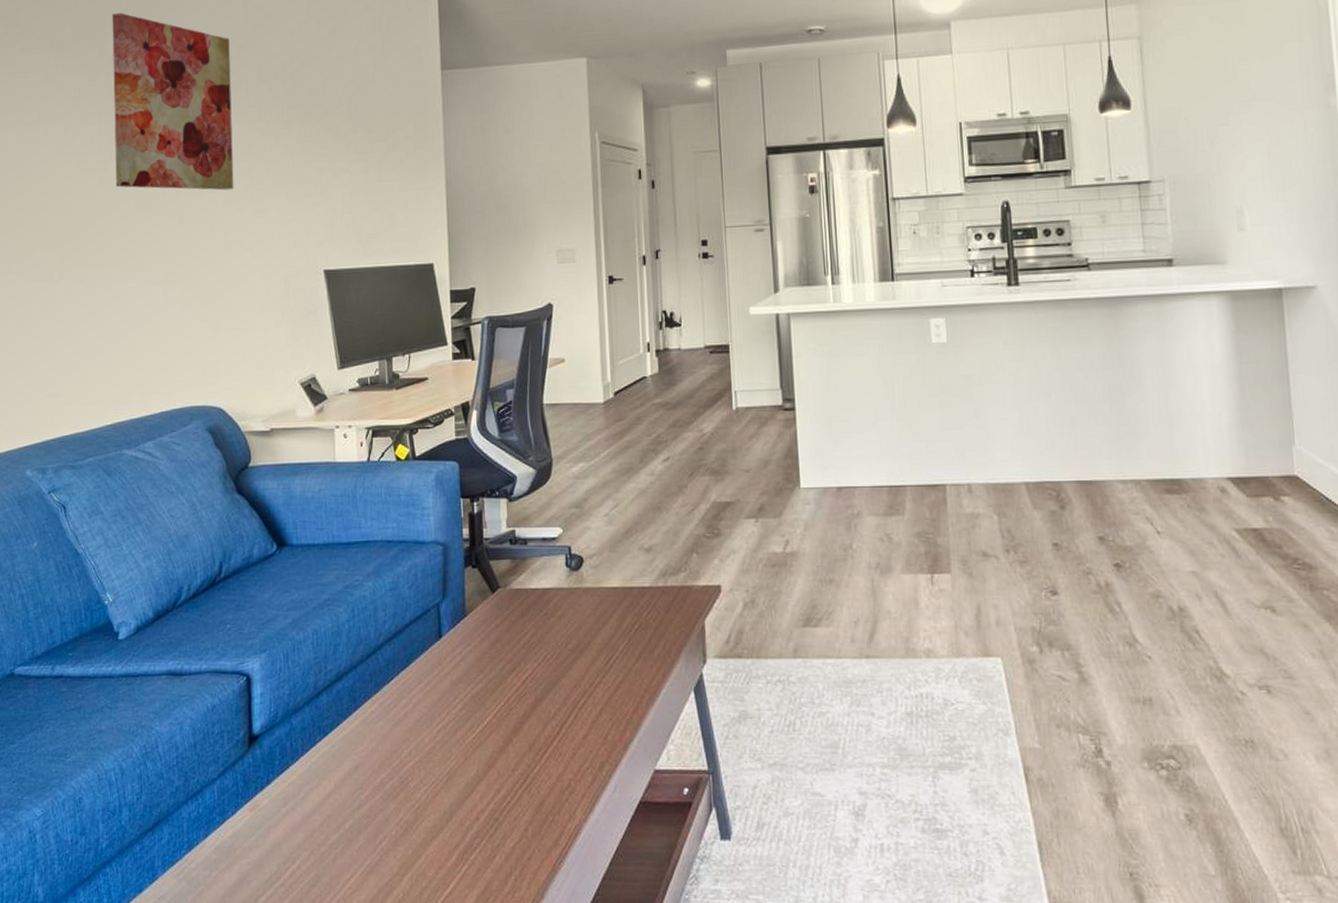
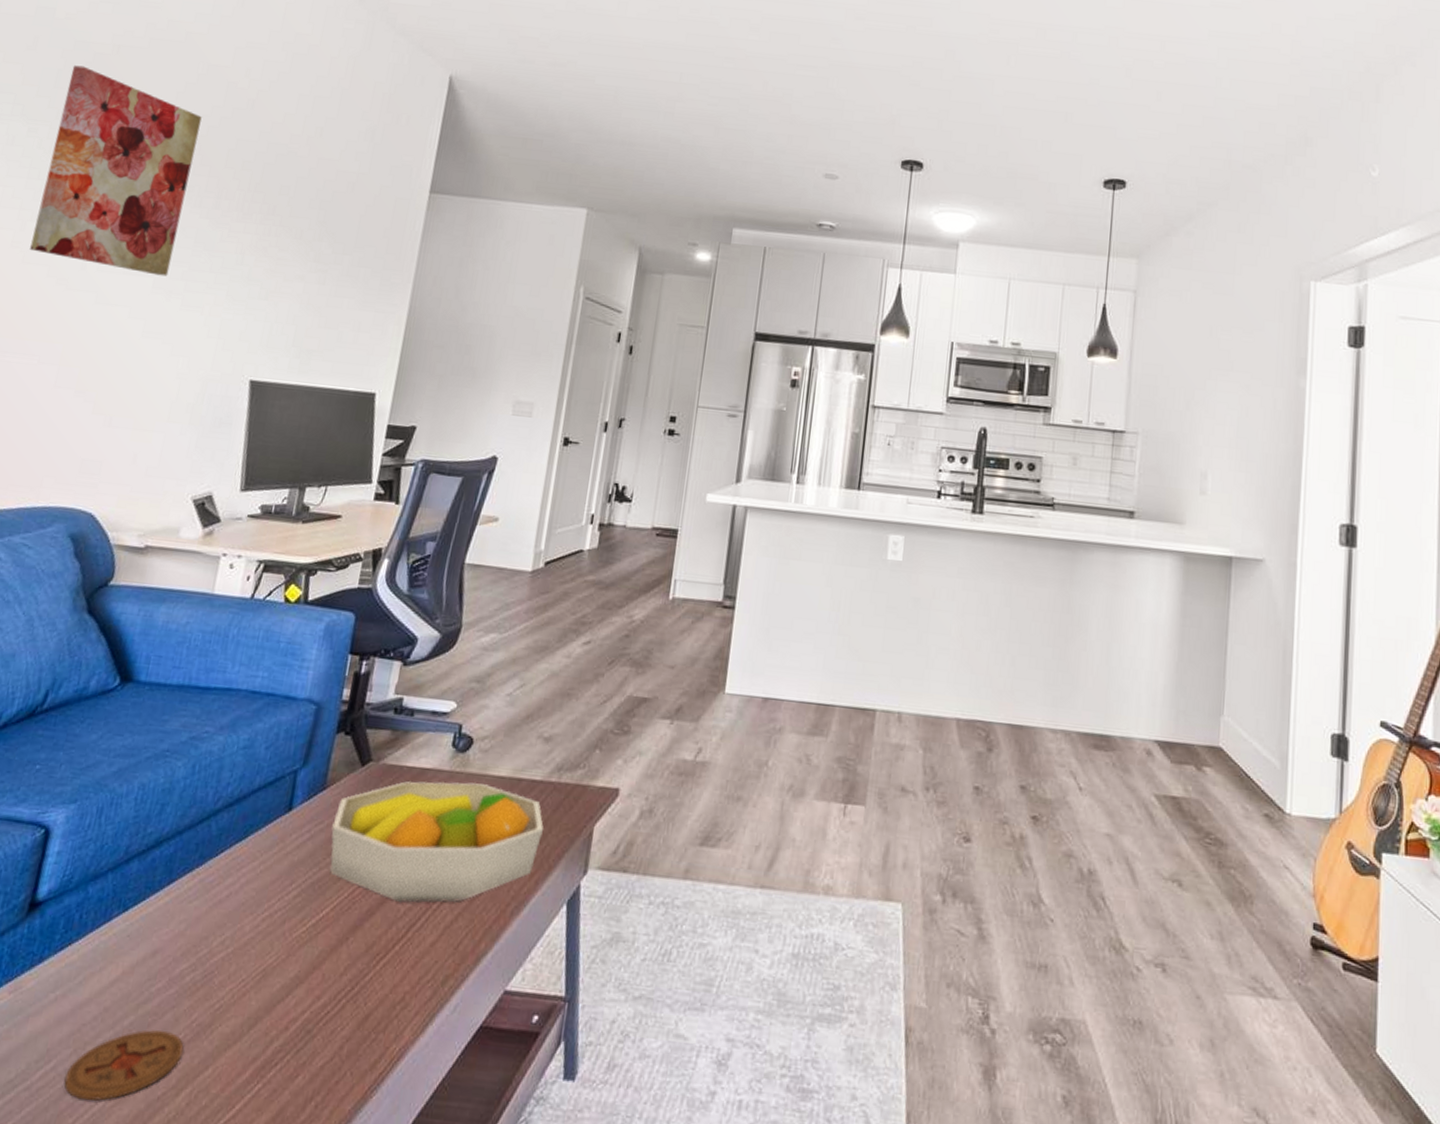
coaster: none [309,830,398,891] -> present [64,1030,184,1101]
fruit bowl: none [478,596,660,706] -> present [329,781,543,903]

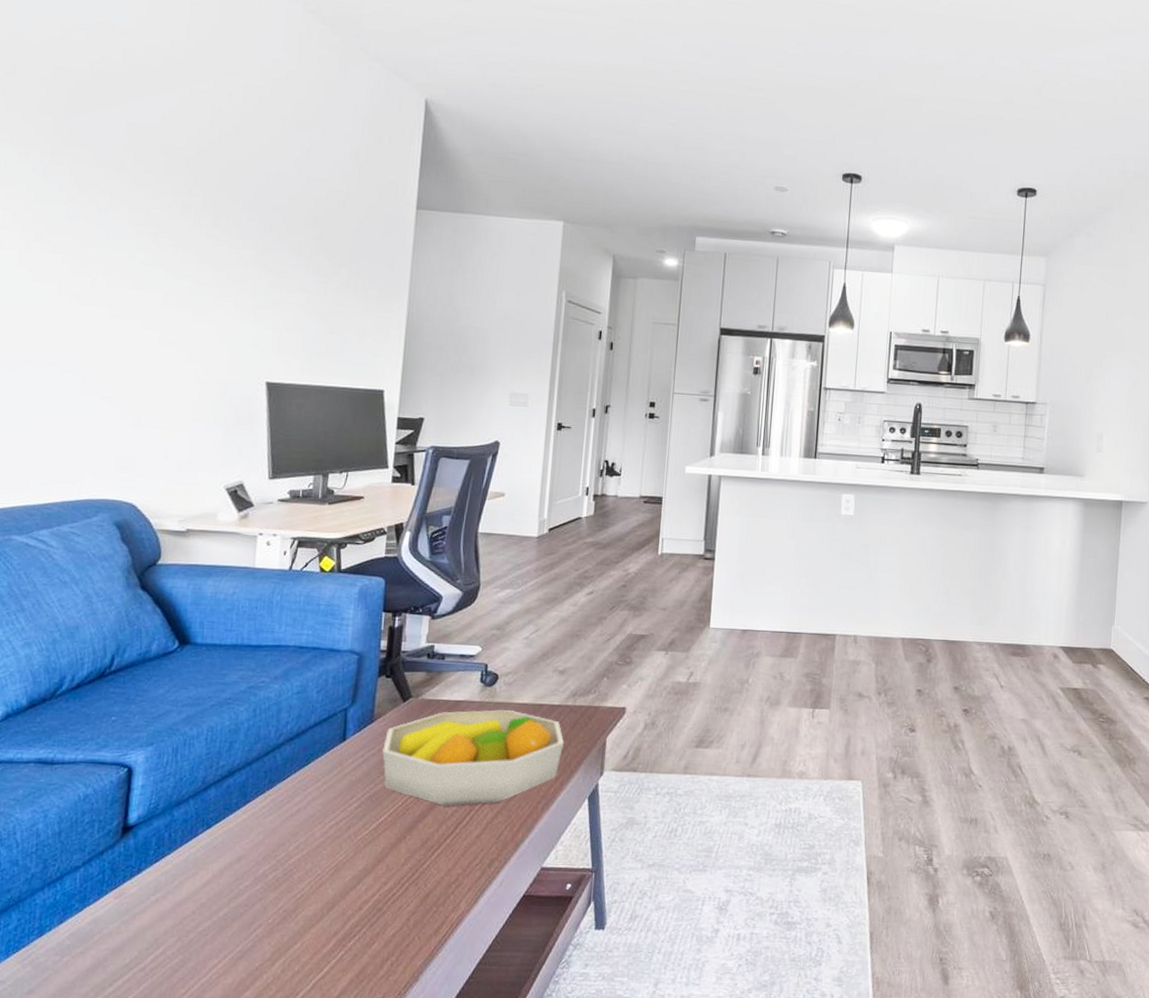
wall art: present [30,65,202,276] -> none [38,91,190,290]
coaster: present [64,1030,184,1101] -> none [173,918,274,975]

